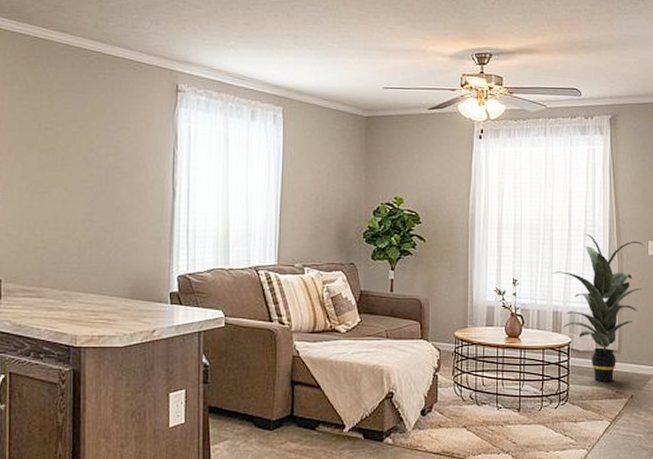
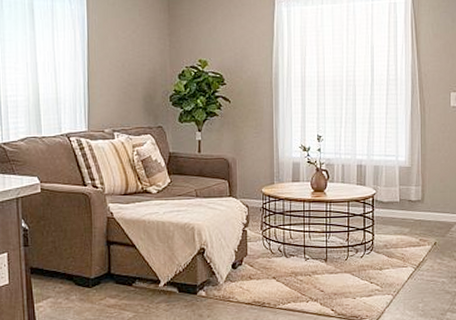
indoor plant: present [552,233,644,382] -> none [355,87,446,231]

